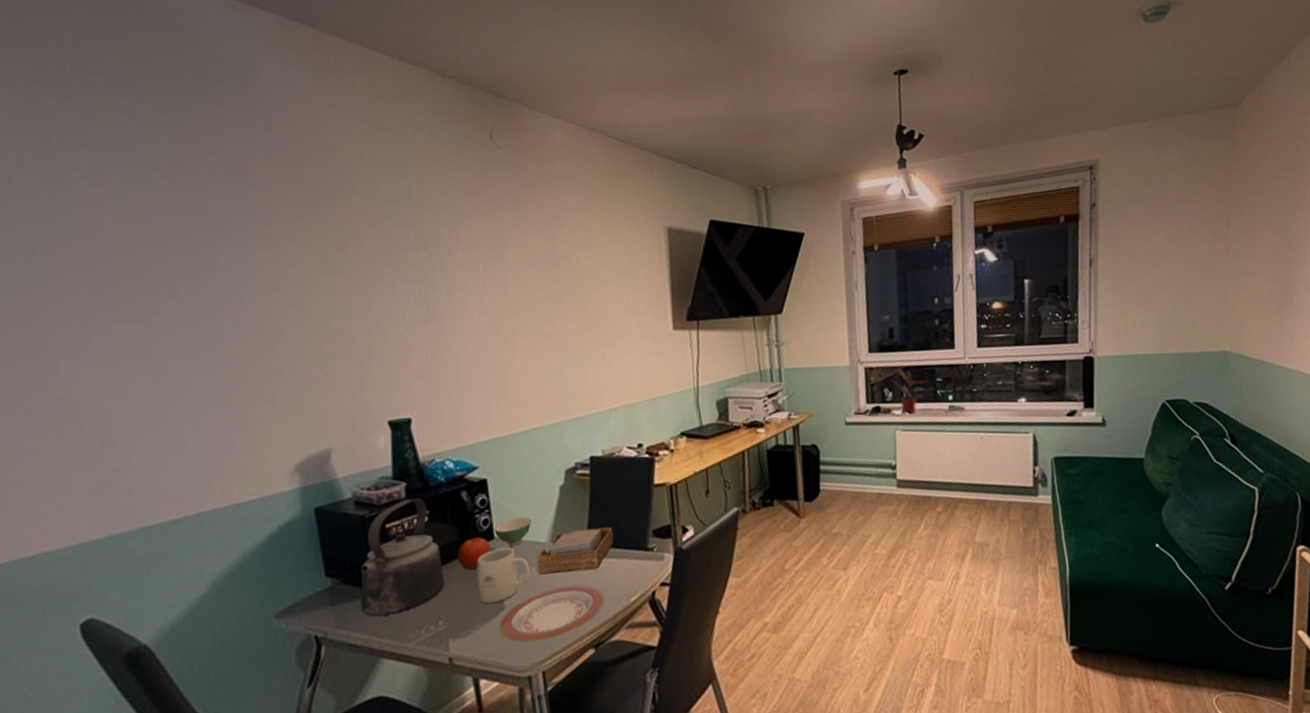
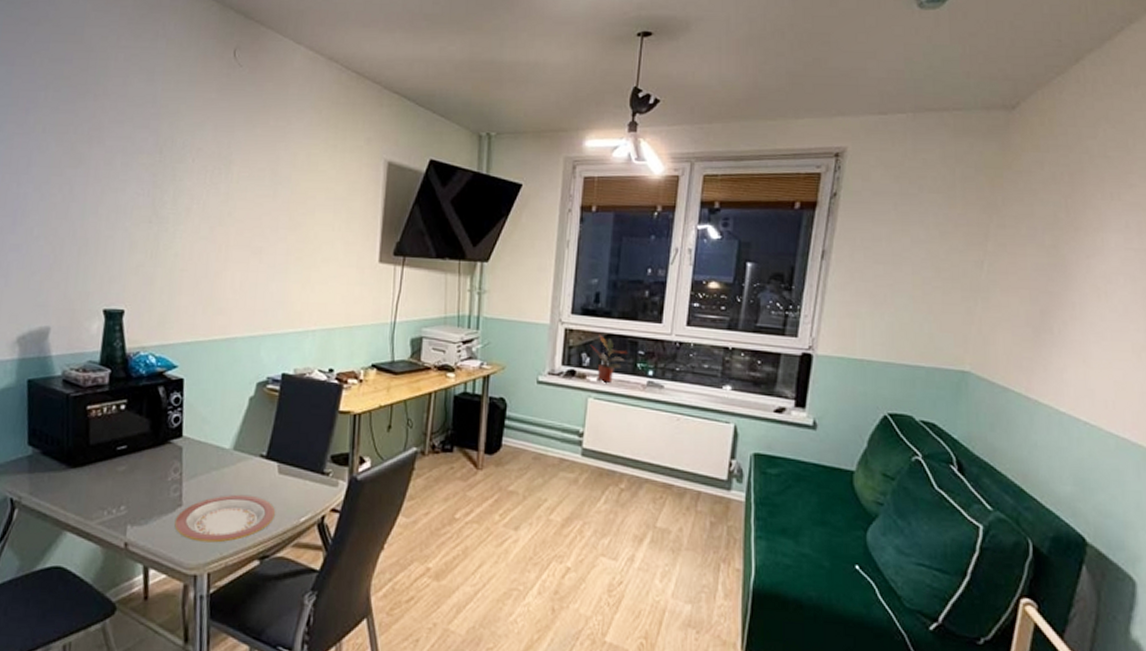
kettle: present [360,498,445,617] -> none [54,386,132,492]
fruit: present [457,537,490,570] -> none [146,433,178,462]
mug: present [476,547,530,604] -> none [160,447,211,499]
bowl: present [494,517,533,546] -> none [183,420,220,447]
napkin holder: present [536,527,614,575] -> none [217,442,294,484]

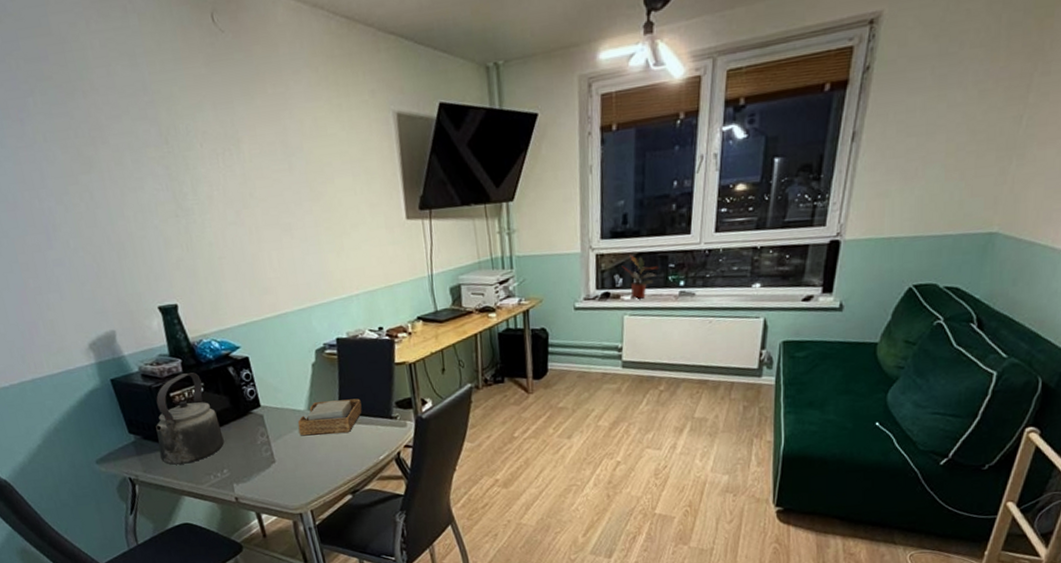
kettle: none [54,386,132,492] -> present [155,372,224,465]
plate: present [174,494,276,543] -> none [272,445,358,488]
napkin holder: none [217,442,294,484] -> present [297,398,362,436]

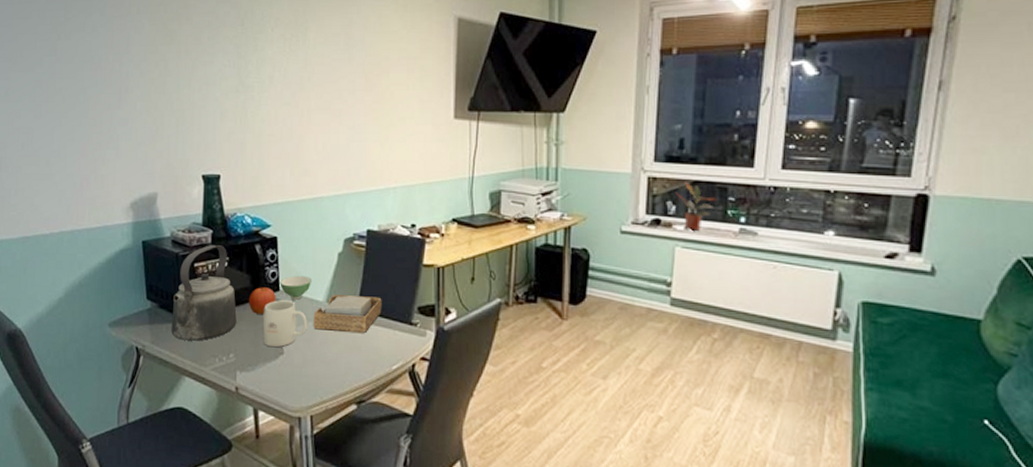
fruit: none [231,405,259,431] -> present [248,287,276,314]
mug: none [248,414,294,458] -> present [262,300,307,348]
bowl: none [259,389,291,413] -> present [280,275,313,300]

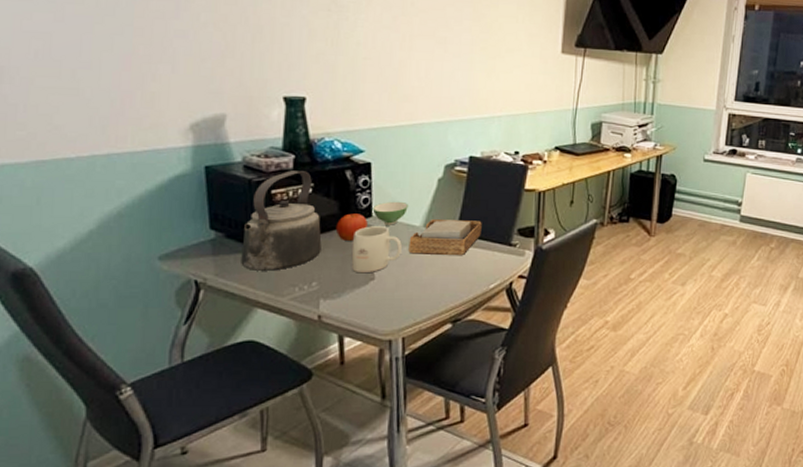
potted plant: present [675,181,717,231] -> none [750,118,781,160]

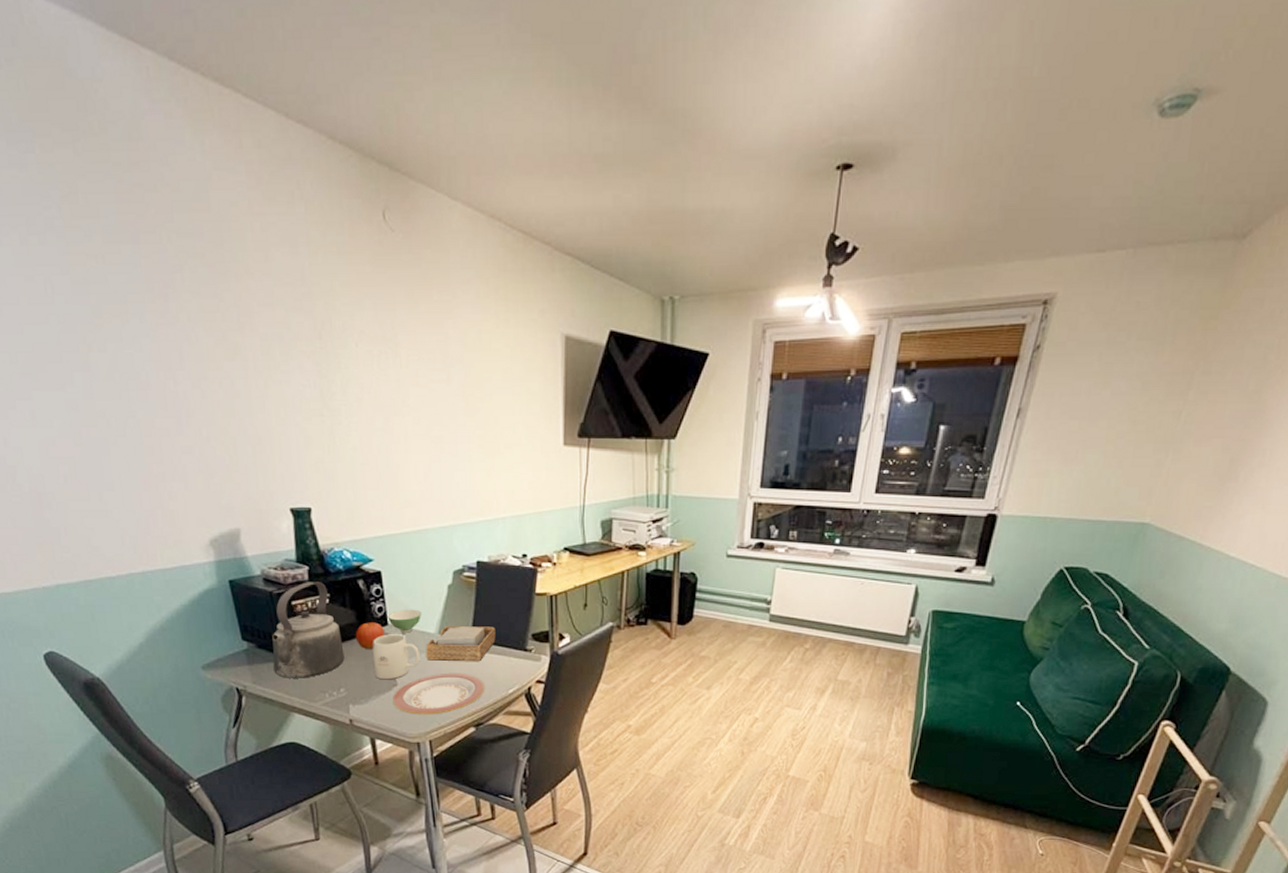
plate: none [368,266,467,311] -> present [392,672,485,715]

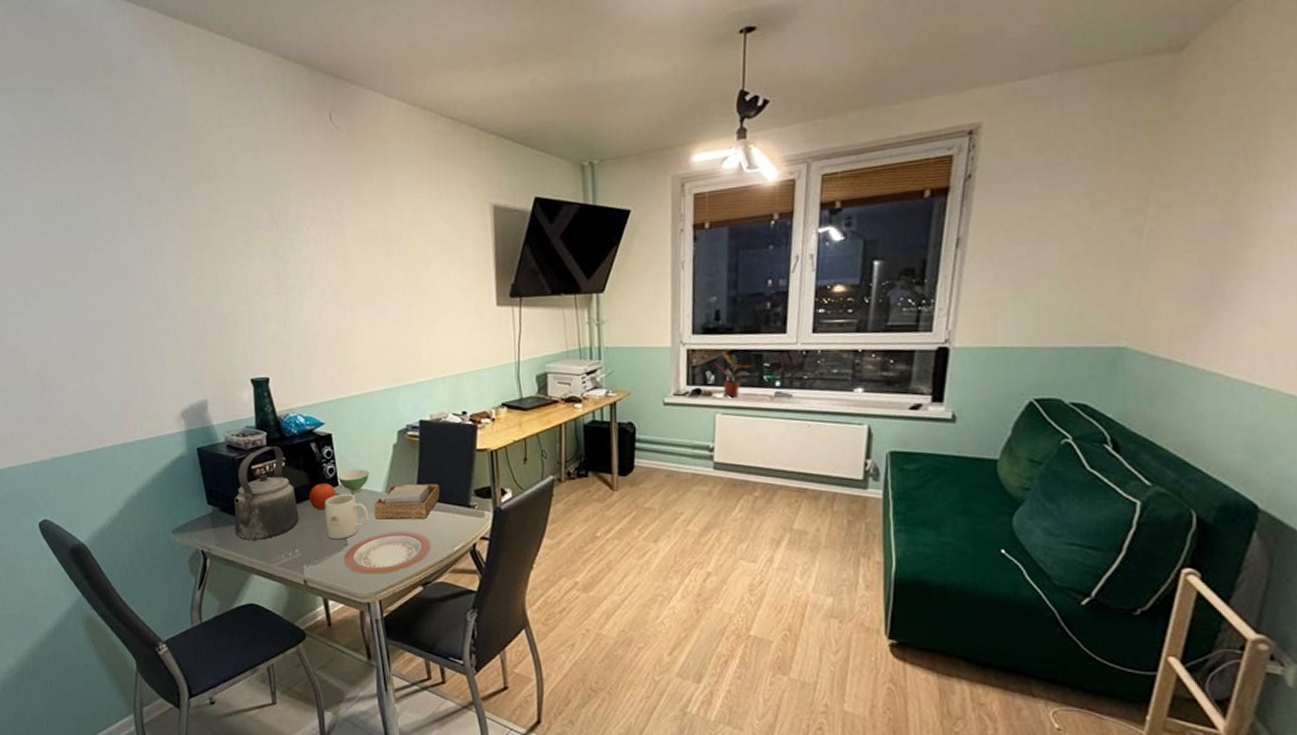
potted plant: none [778,506,816,553] -> present [714,351,753,398]

